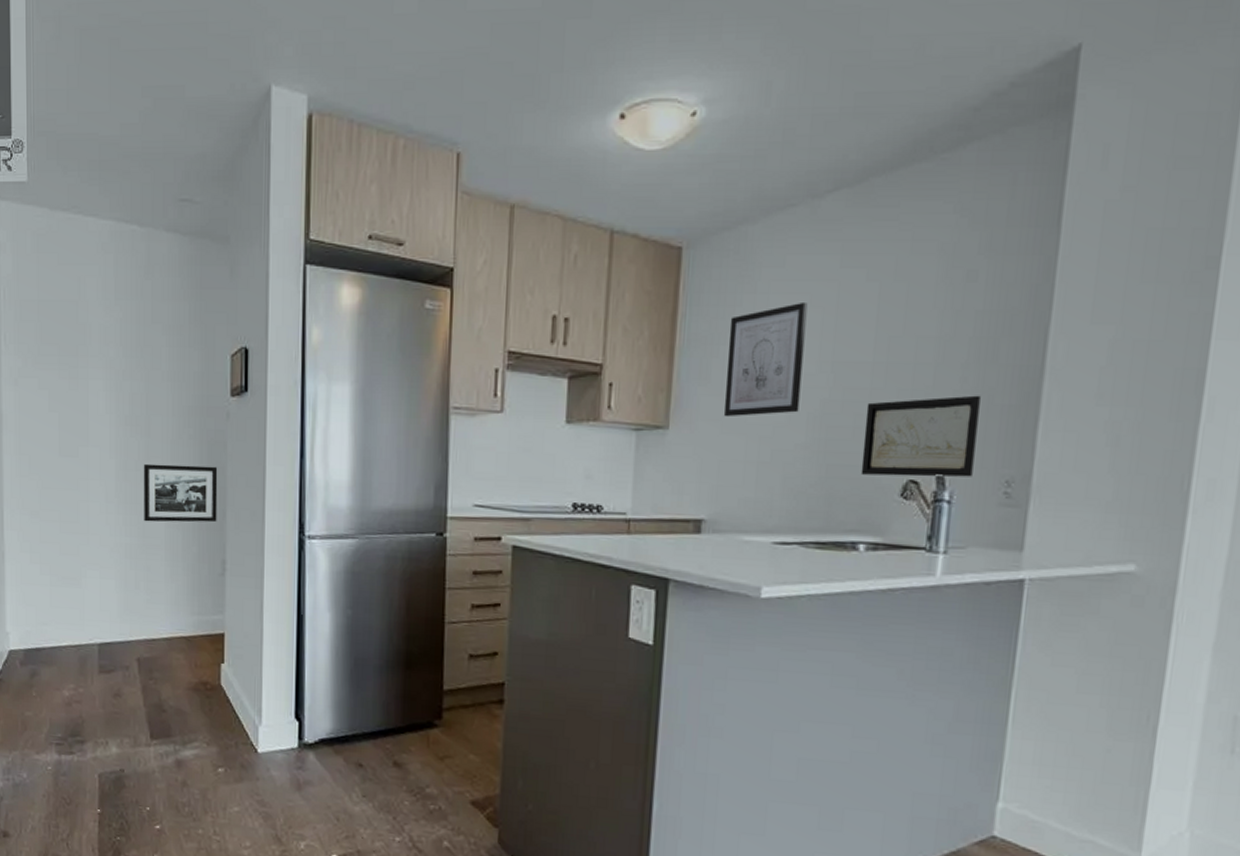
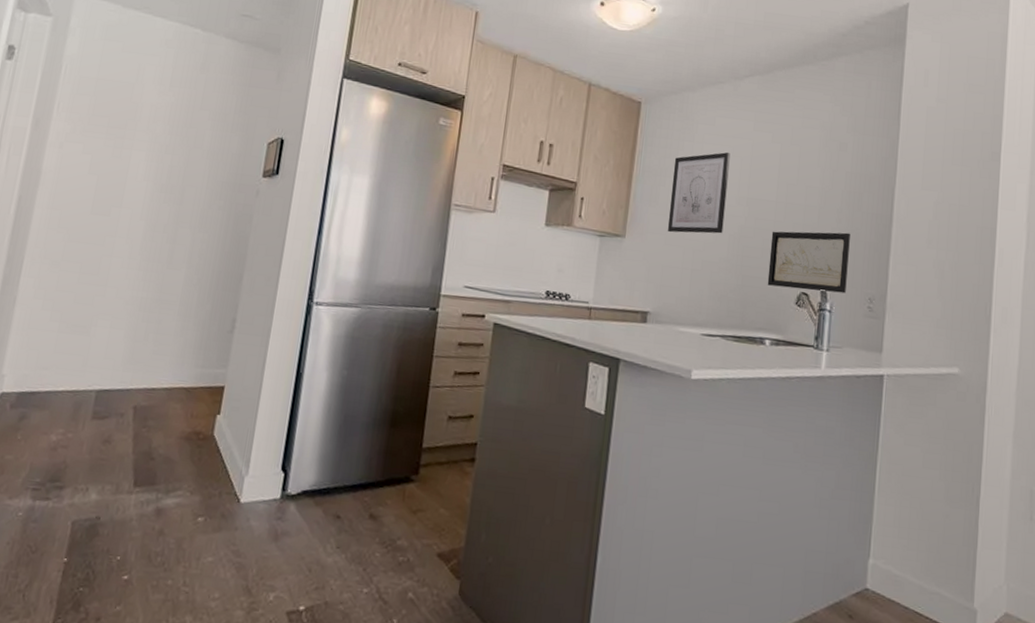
picture frame: present [143,463,218,523] -> none [163,227,241,284]

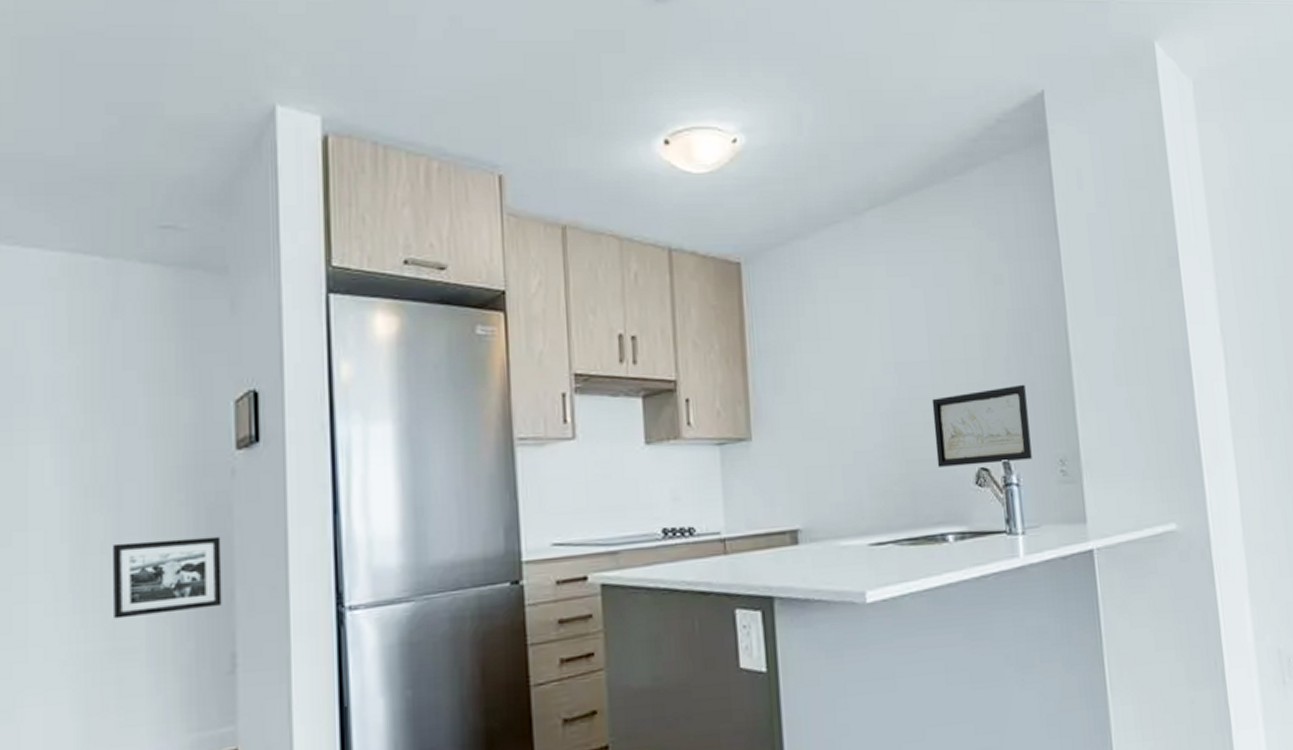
picture frame: none [163,227,241,284] -> present [112,536,222,619]
wall art: present [667,152,731,234] -> none [795,308,872,424]

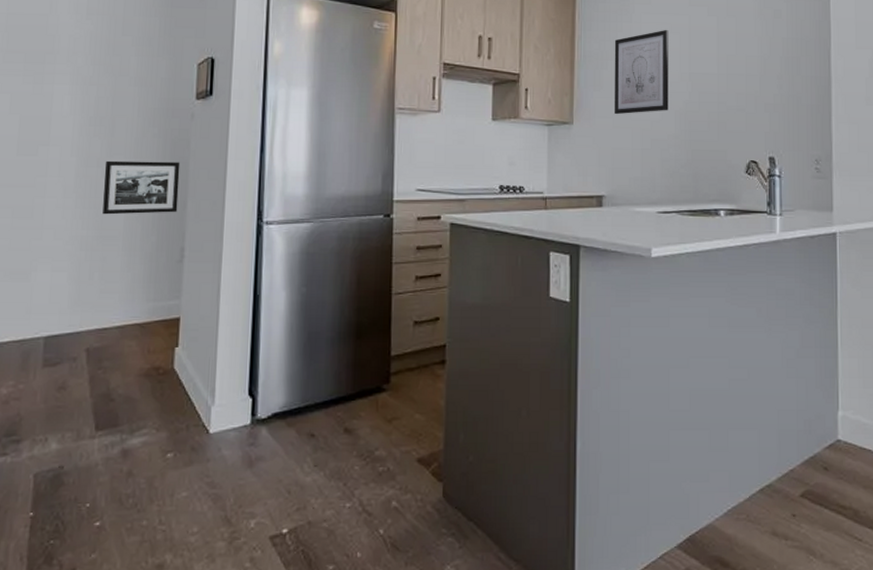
wall art: none [795,308,872,424] -> present [614,29,669,115]
wall art: present [931,384,1032,467] -> none [716,98,793,158]

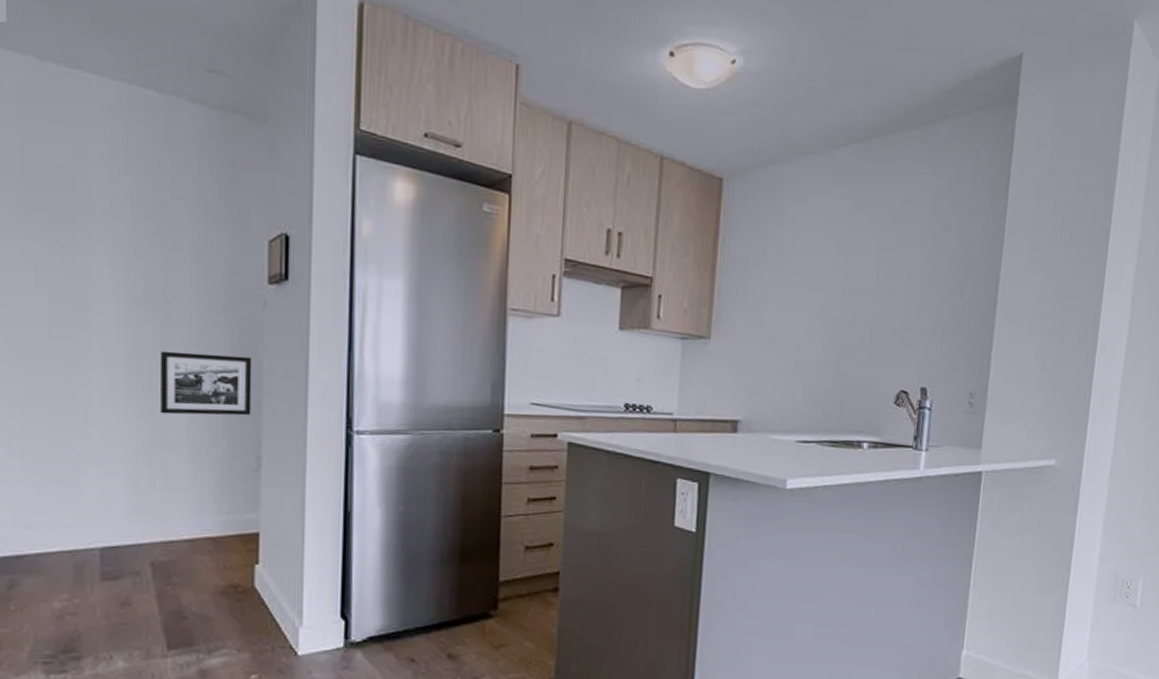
wall art: present [614,29,669,115] -> none [756,236,825,332]

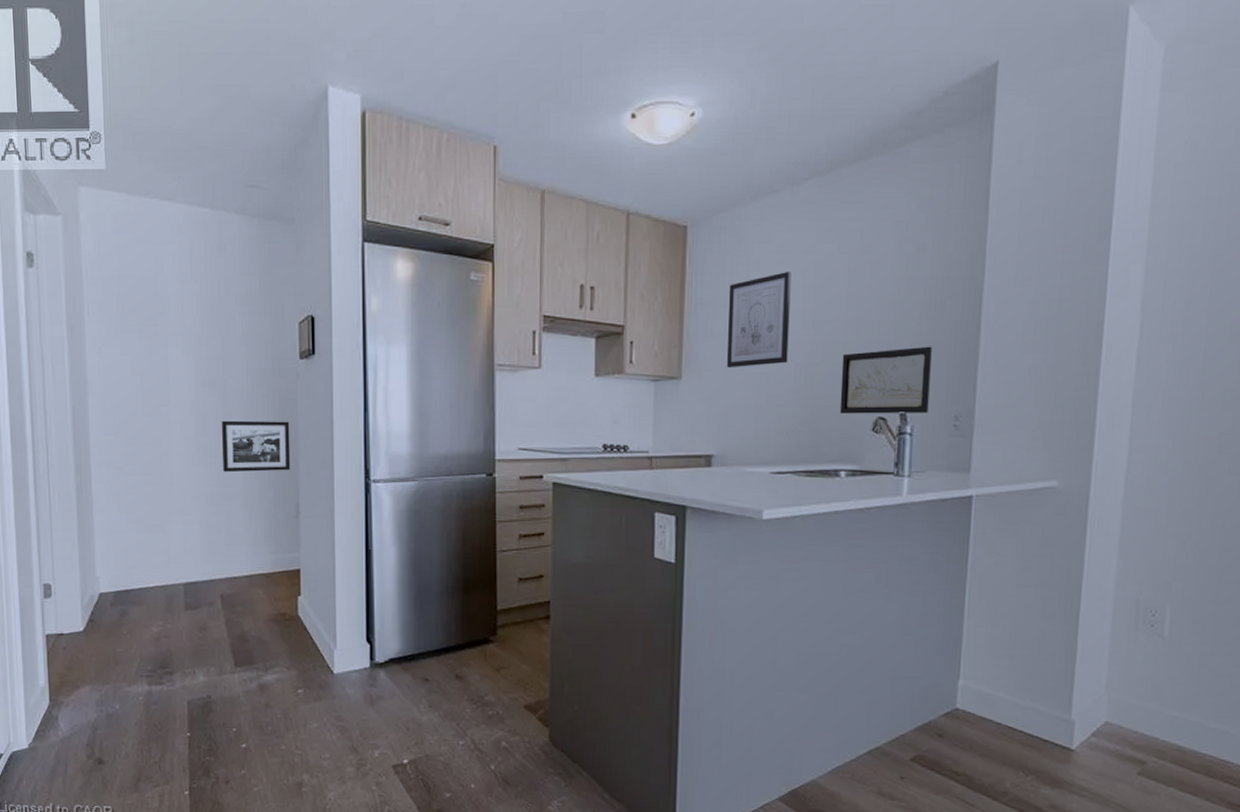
wall art: none [756,236,825,332] -> present [726,271,791,368]
wall art: none [865,323,953,389] -> present [839,346,932,414]

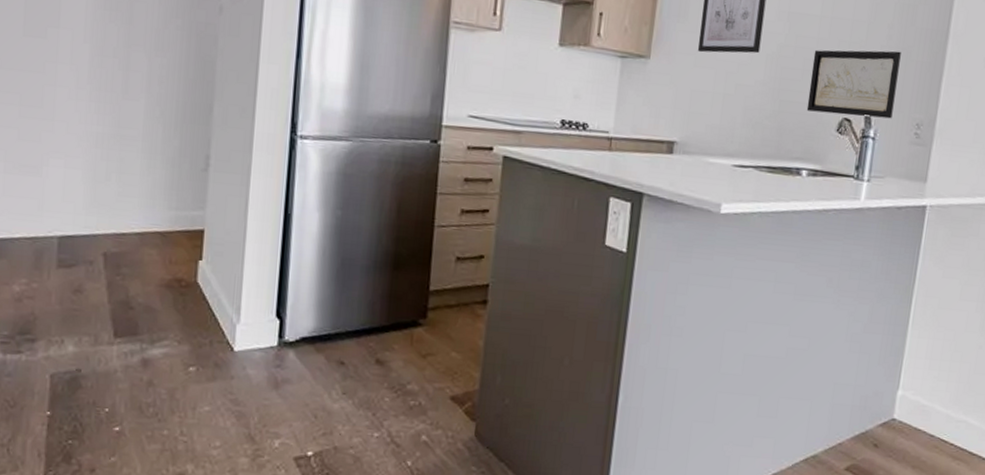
picture frame: present [221,420,291,473] -> none [120,51,207,117]

